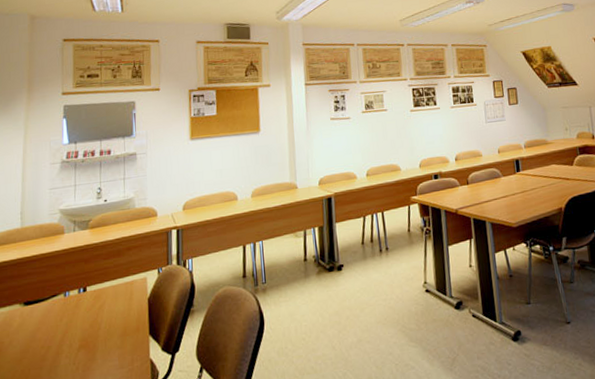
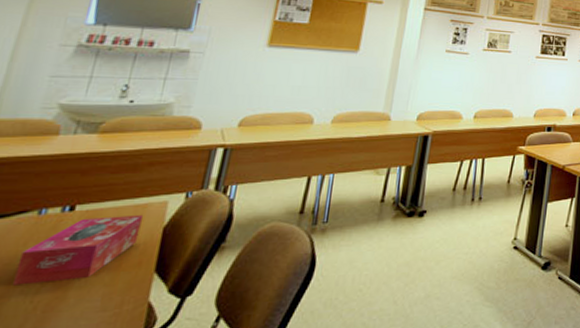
tissue box: none [59,290,133,352] -> present [13,214,143,285]

